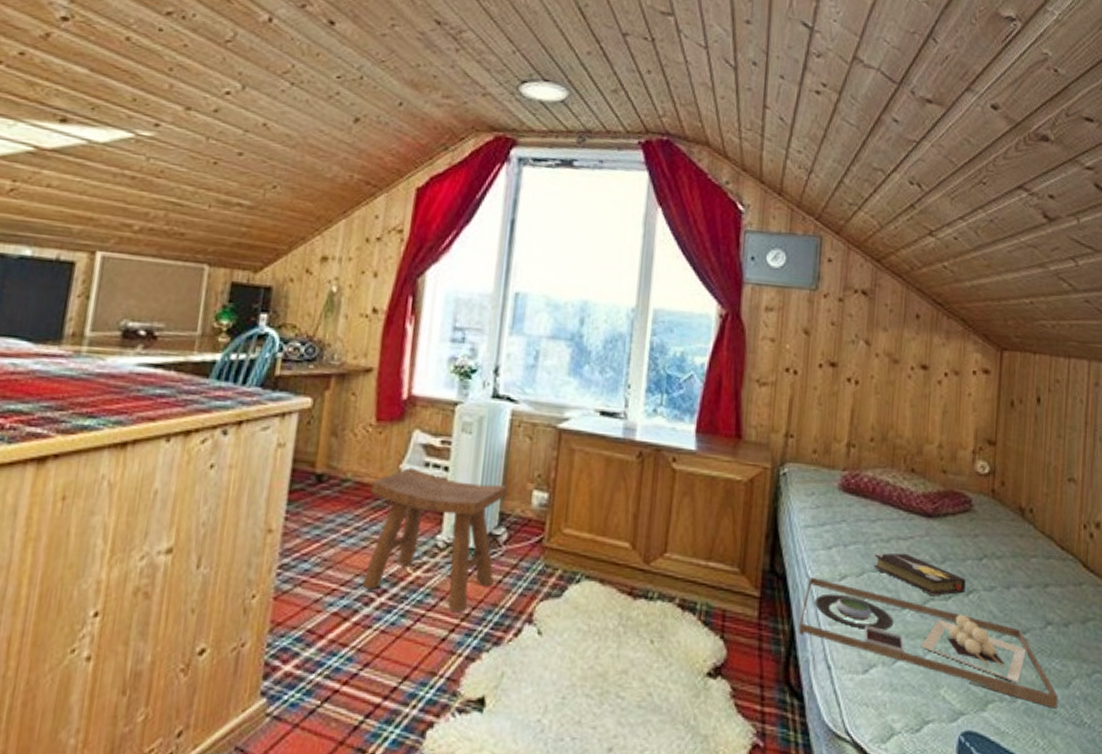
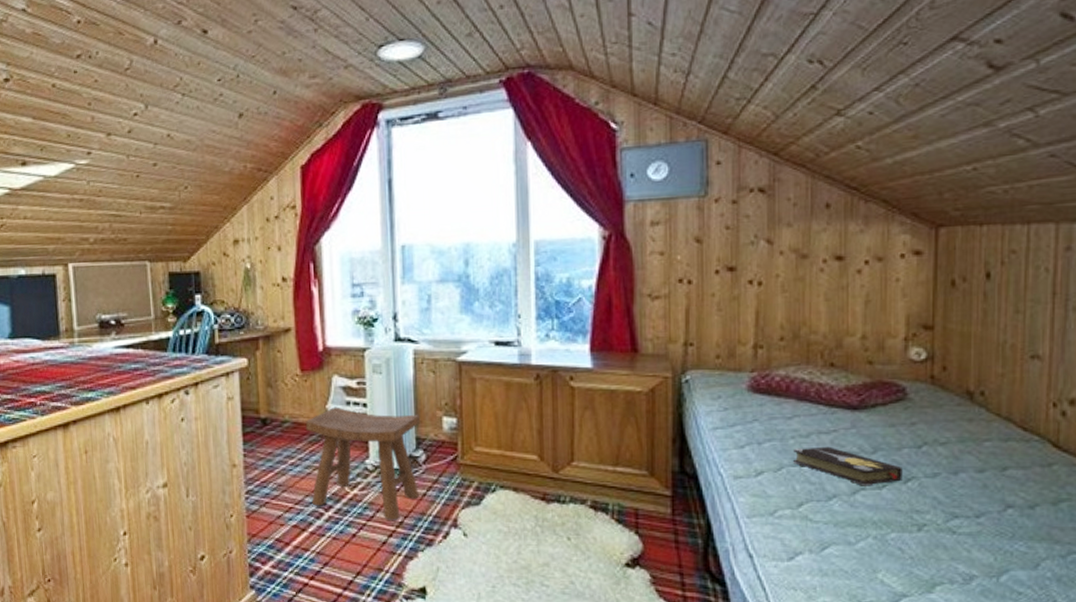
platter: present [798,576,1058,709] -> none [715,474,1023,590]

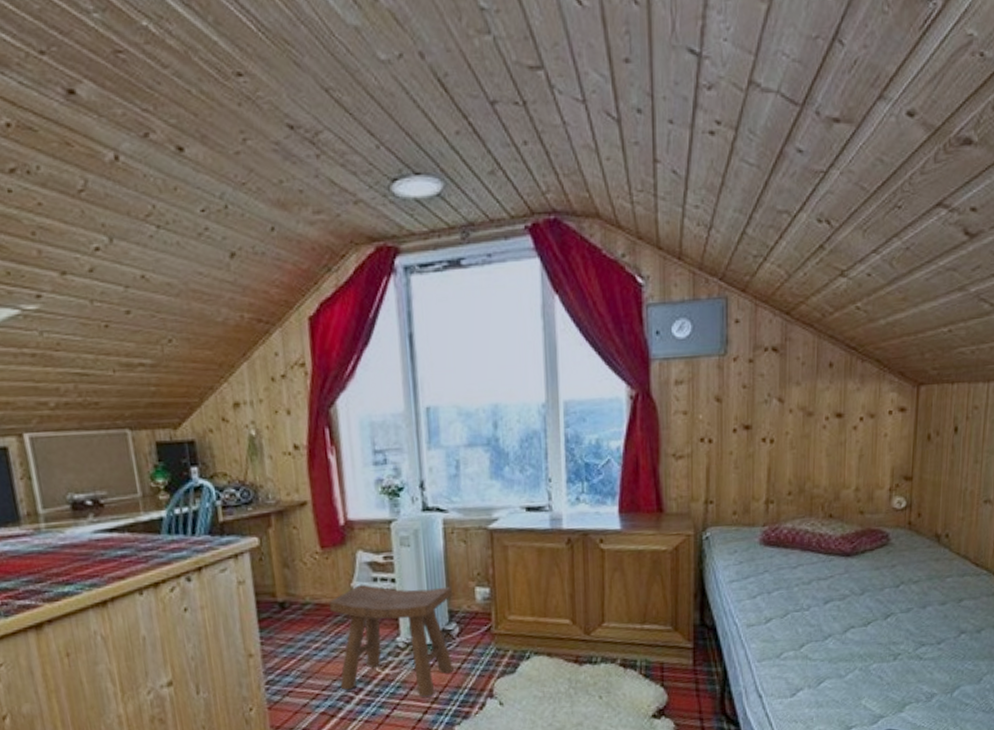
hardback book: present [792,446,903,486] -> none [796,591,884,625]

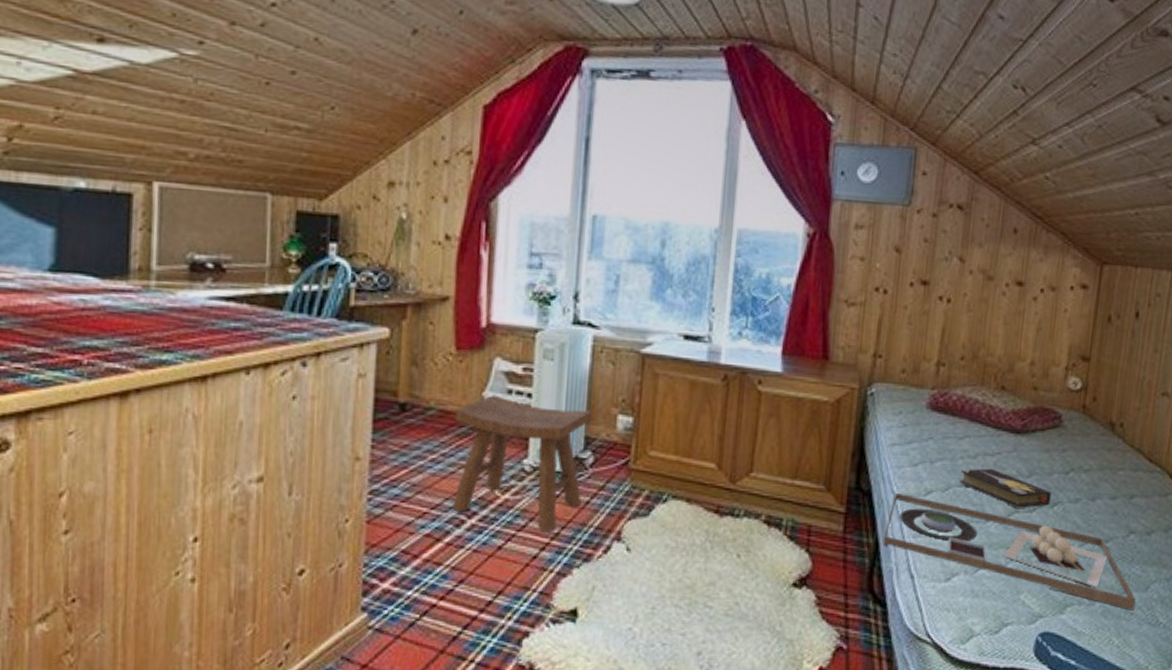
platter: none [730,624,970,702] -> present [882,492,1136,611]
hardback book: none [796,591,884,625] -> present [958,468,1052,509]

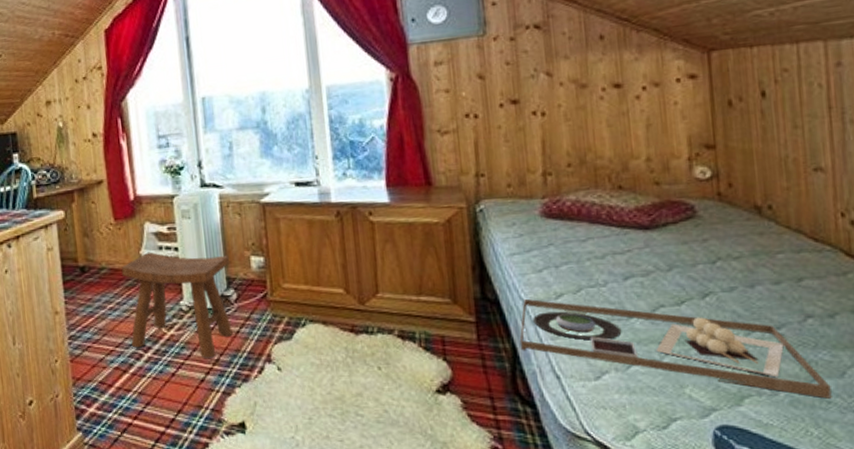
hardback book: present [958,468,1052,509] -> none [590,266,700,304]

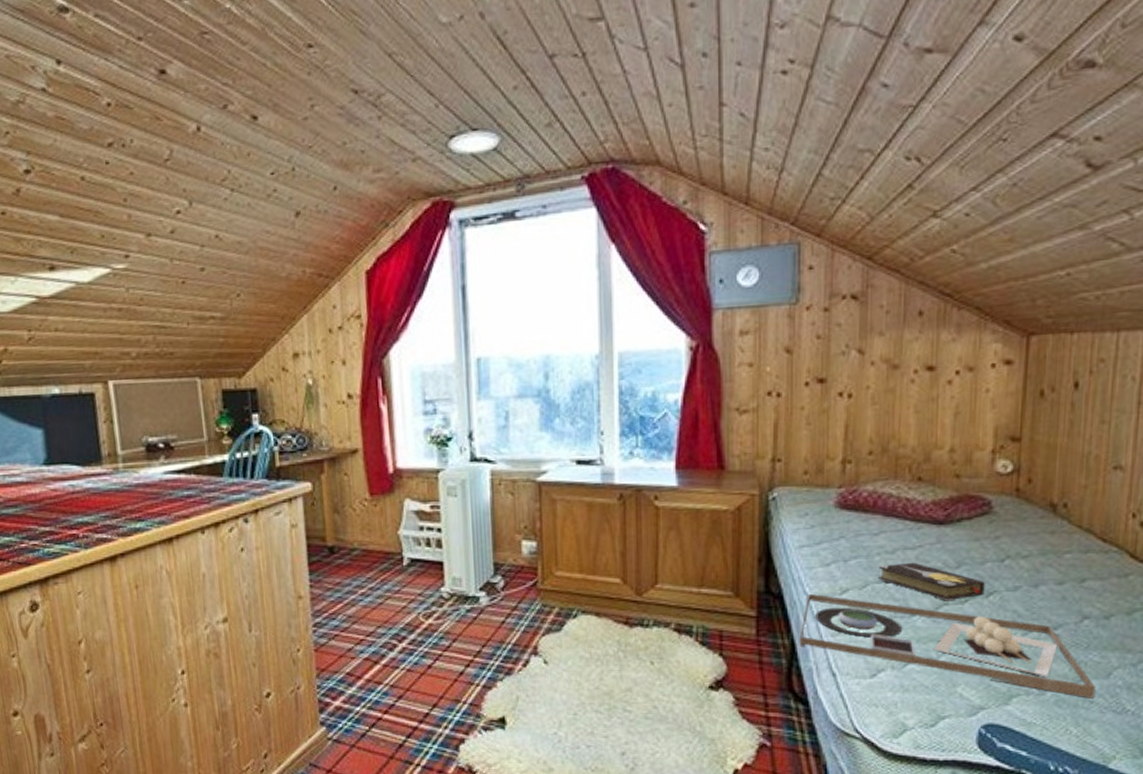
stool: present [121,252,233,358] -> none [375,532,498,650]
hardback book: none [590,266,700,304] -> present [877,562,985,602]

